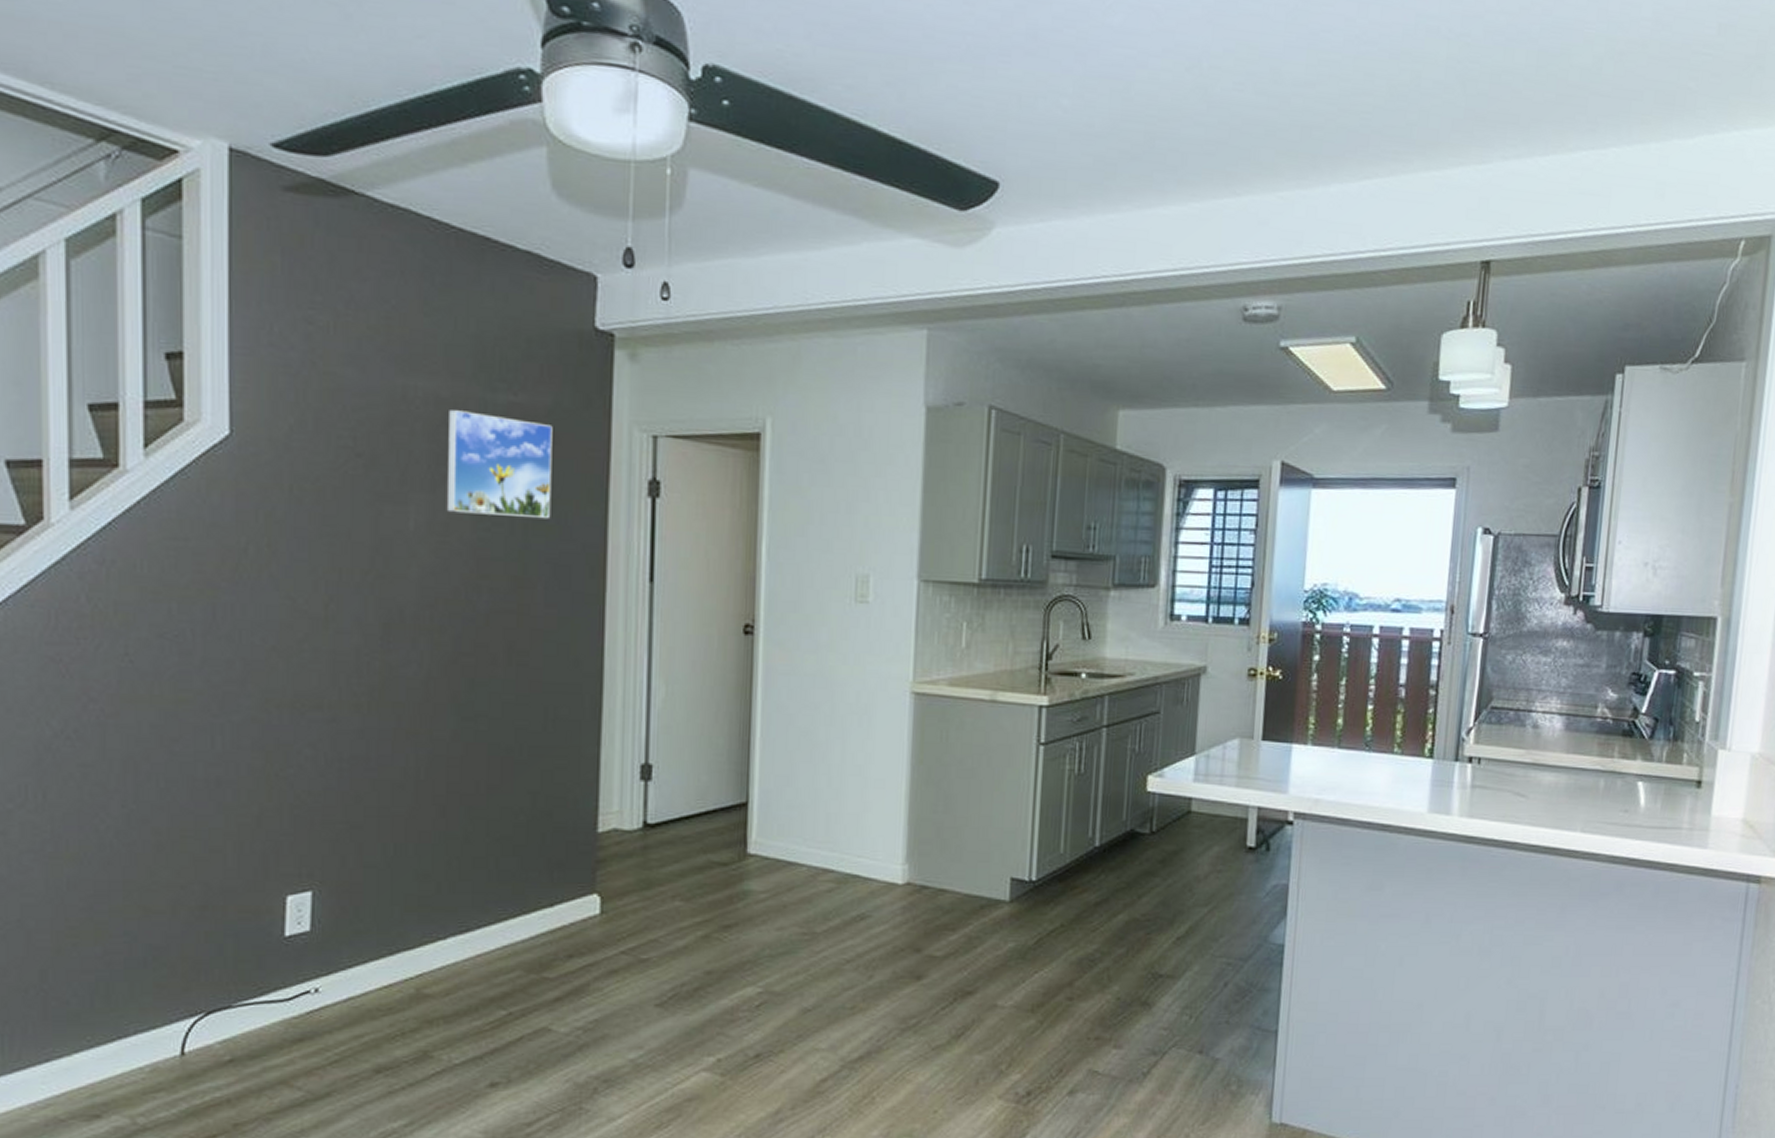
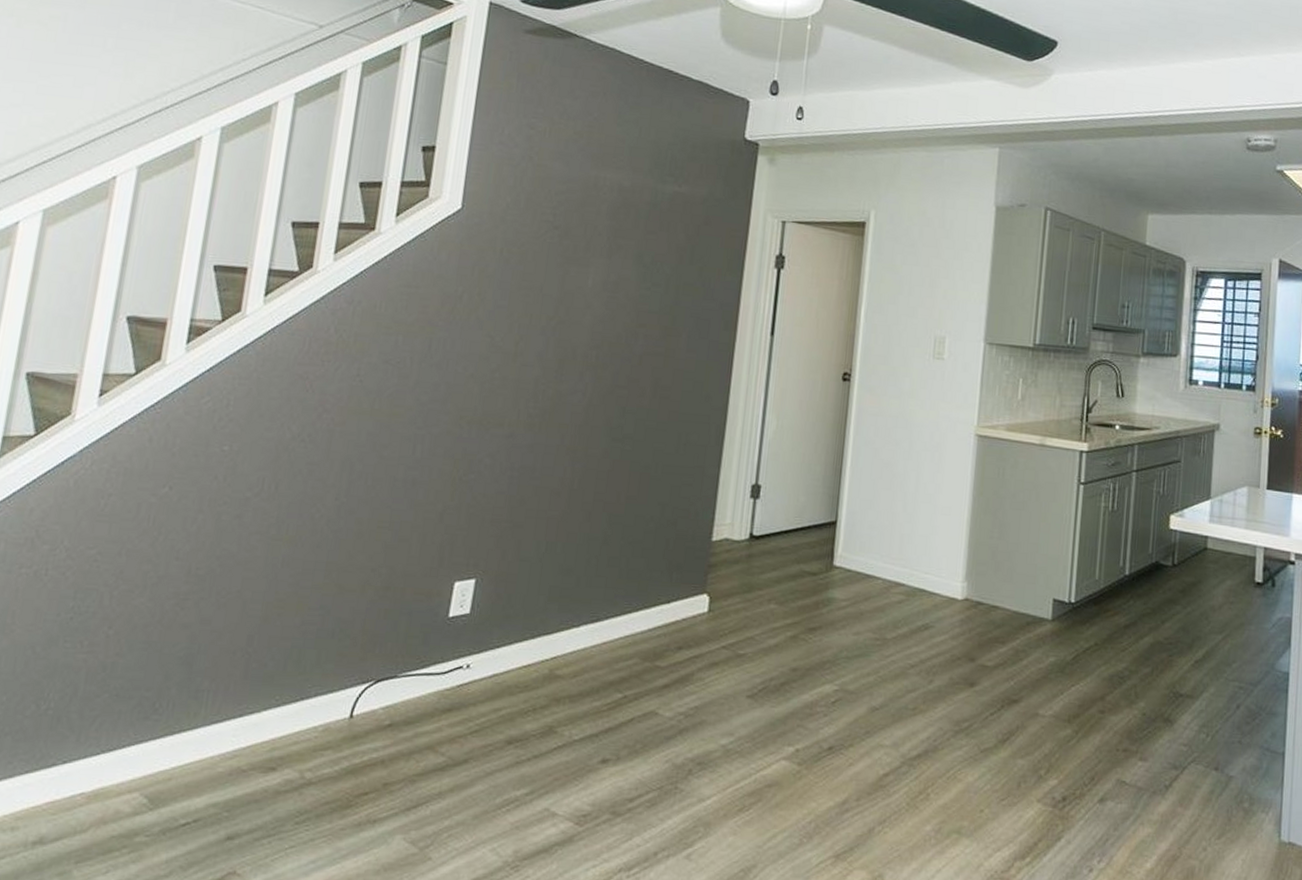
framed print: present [446,410,553,519] -> none [618,196,706,283]

